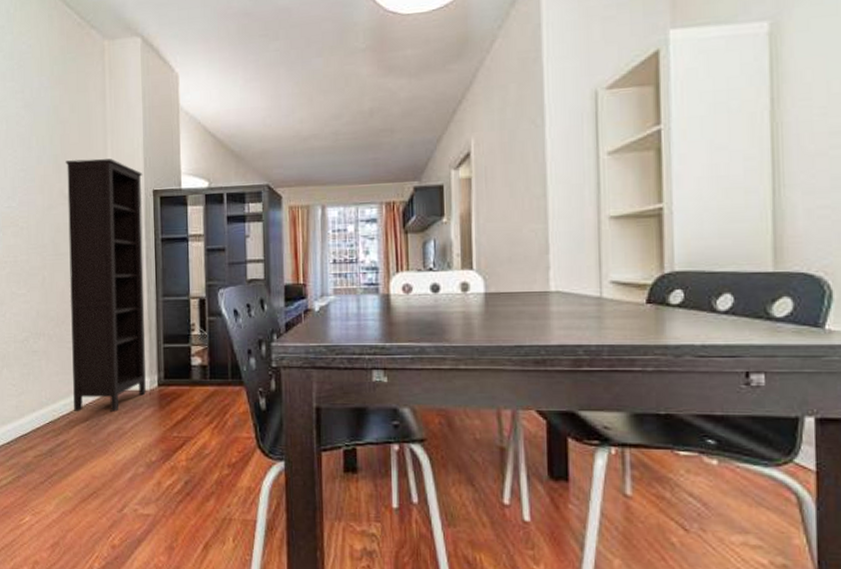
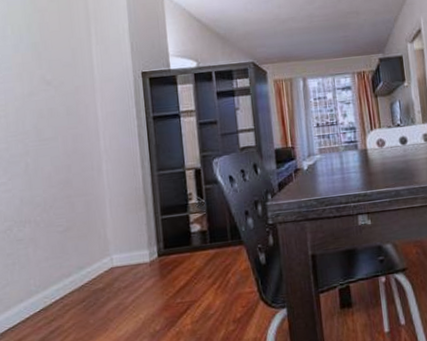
bookcase: present [65,159,146,412] -> none [46,44,146,294]

